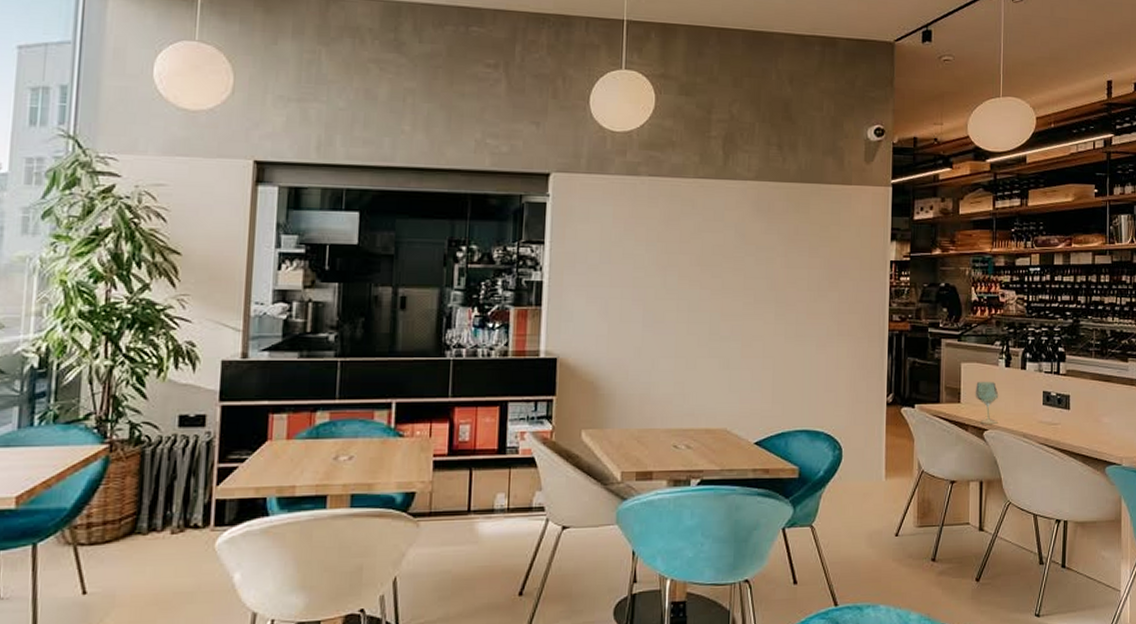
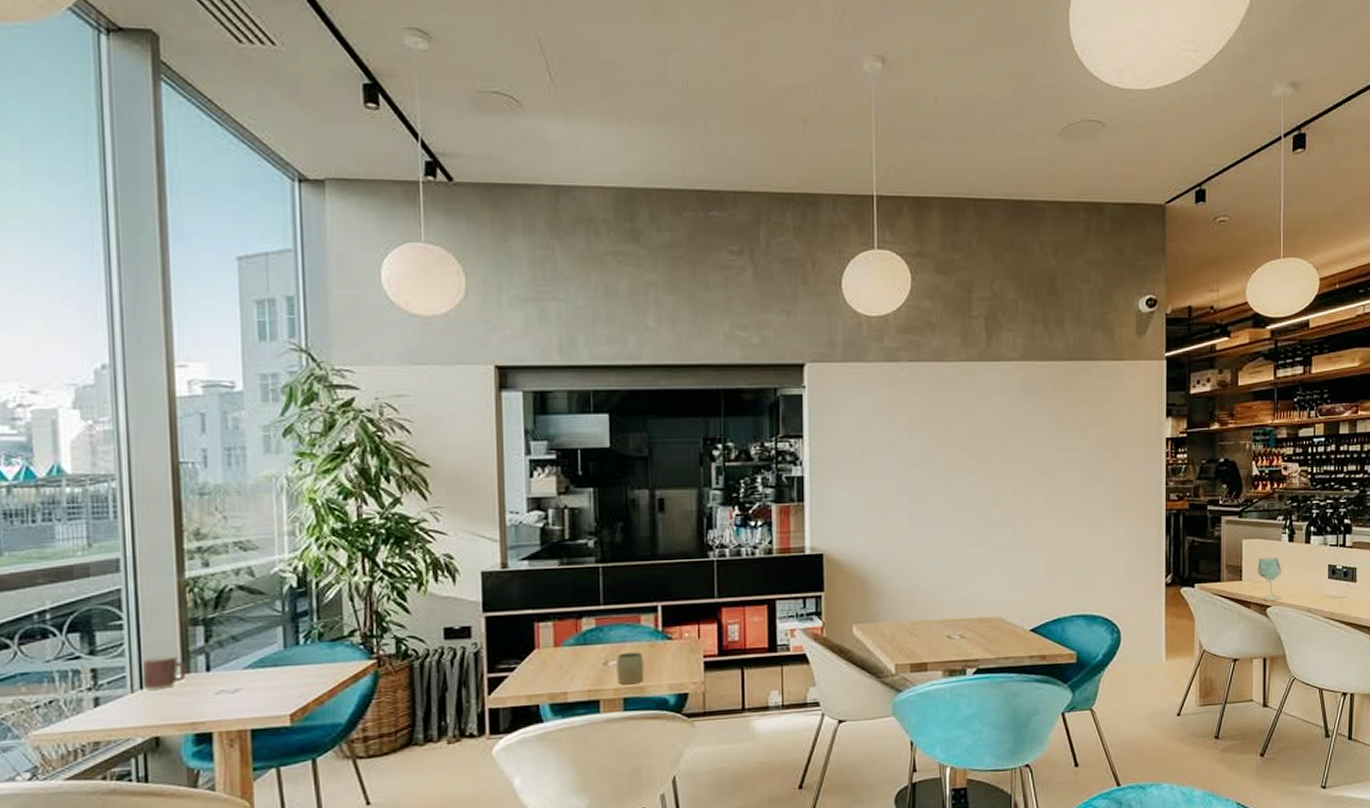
mug: none [346,448,375,481] -> present [616,652,644,685]

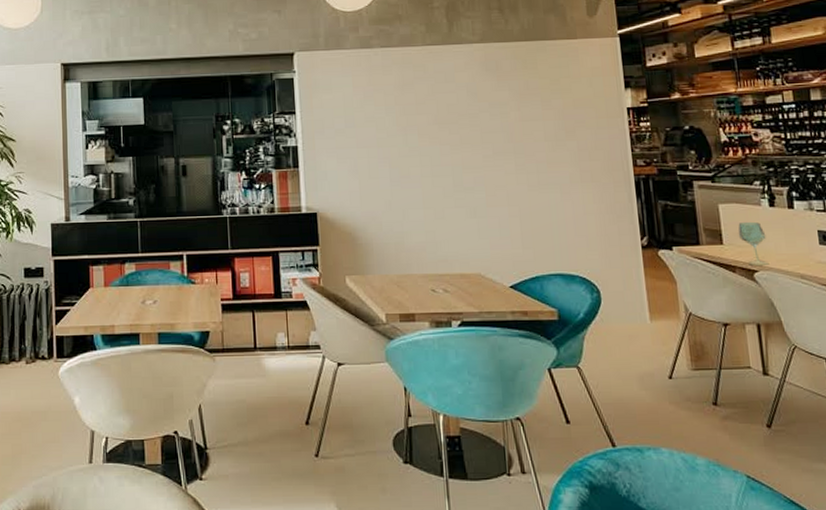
mug: present [616,652,644,685] -> none [152,293,174,321]

